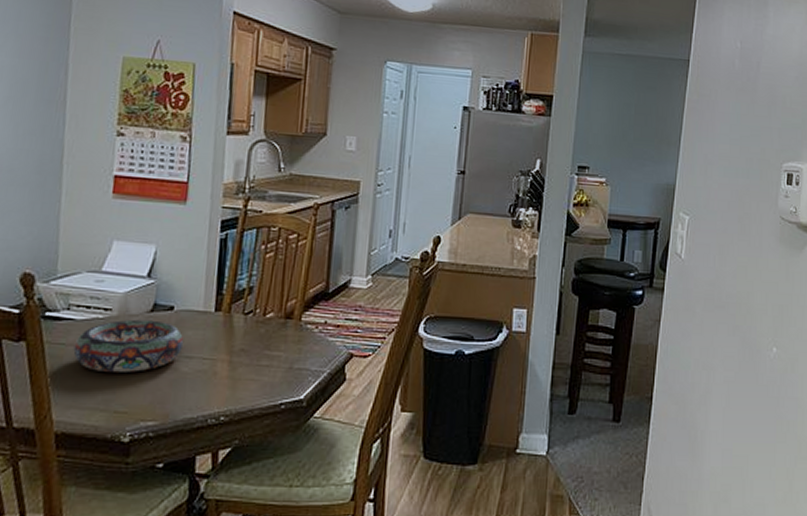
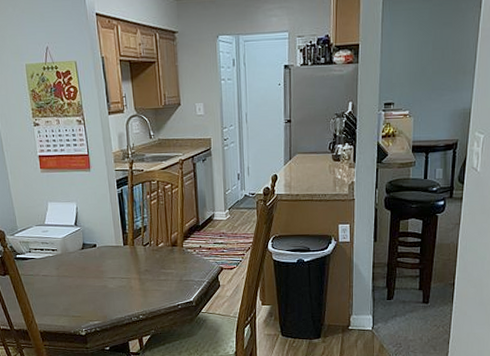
decorative bowl: present [73,319,184,372] -> none [38,255,108,291]

